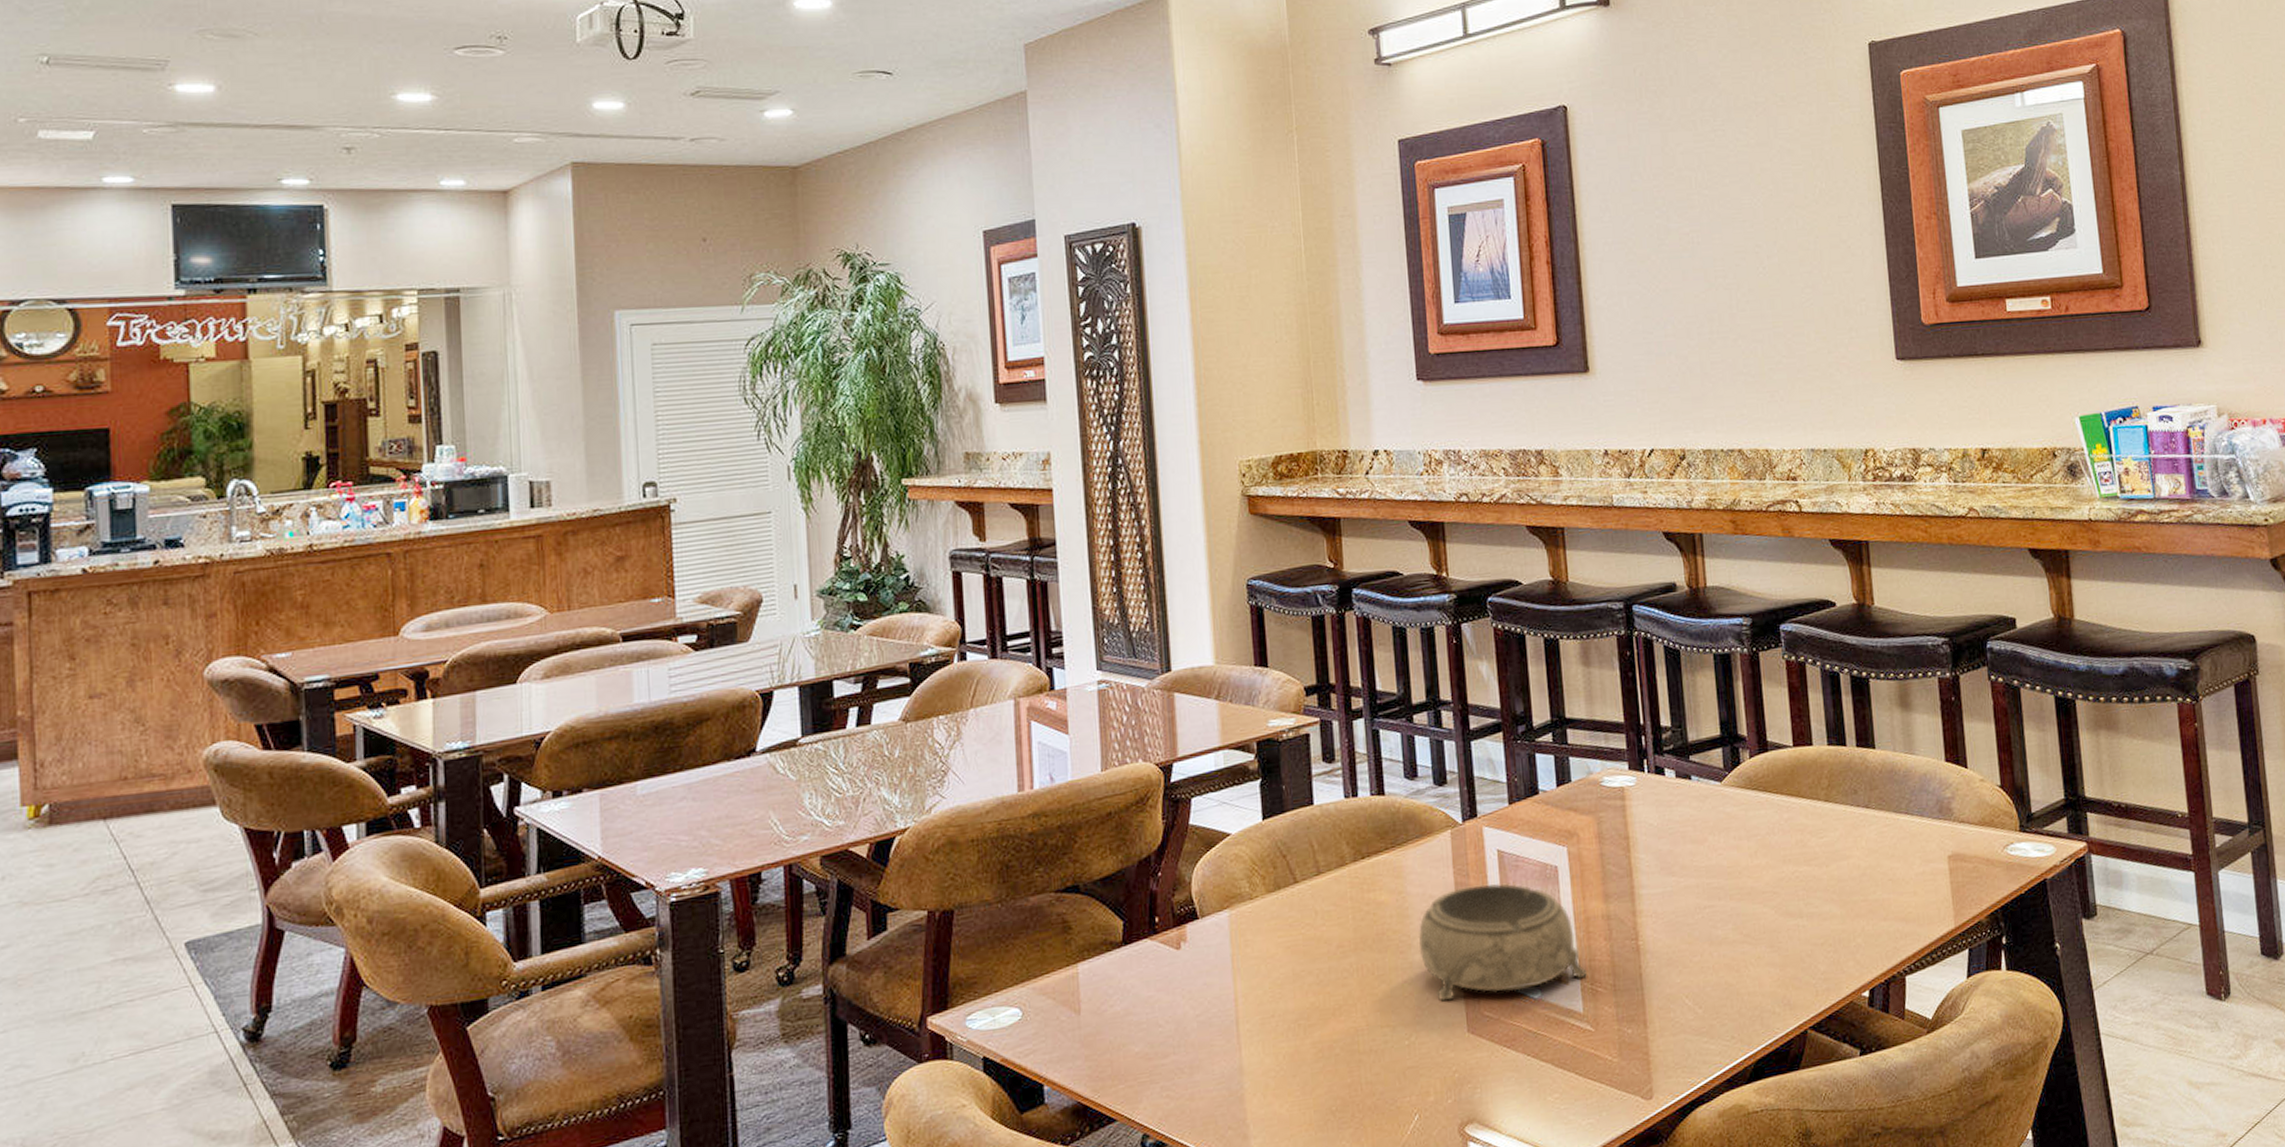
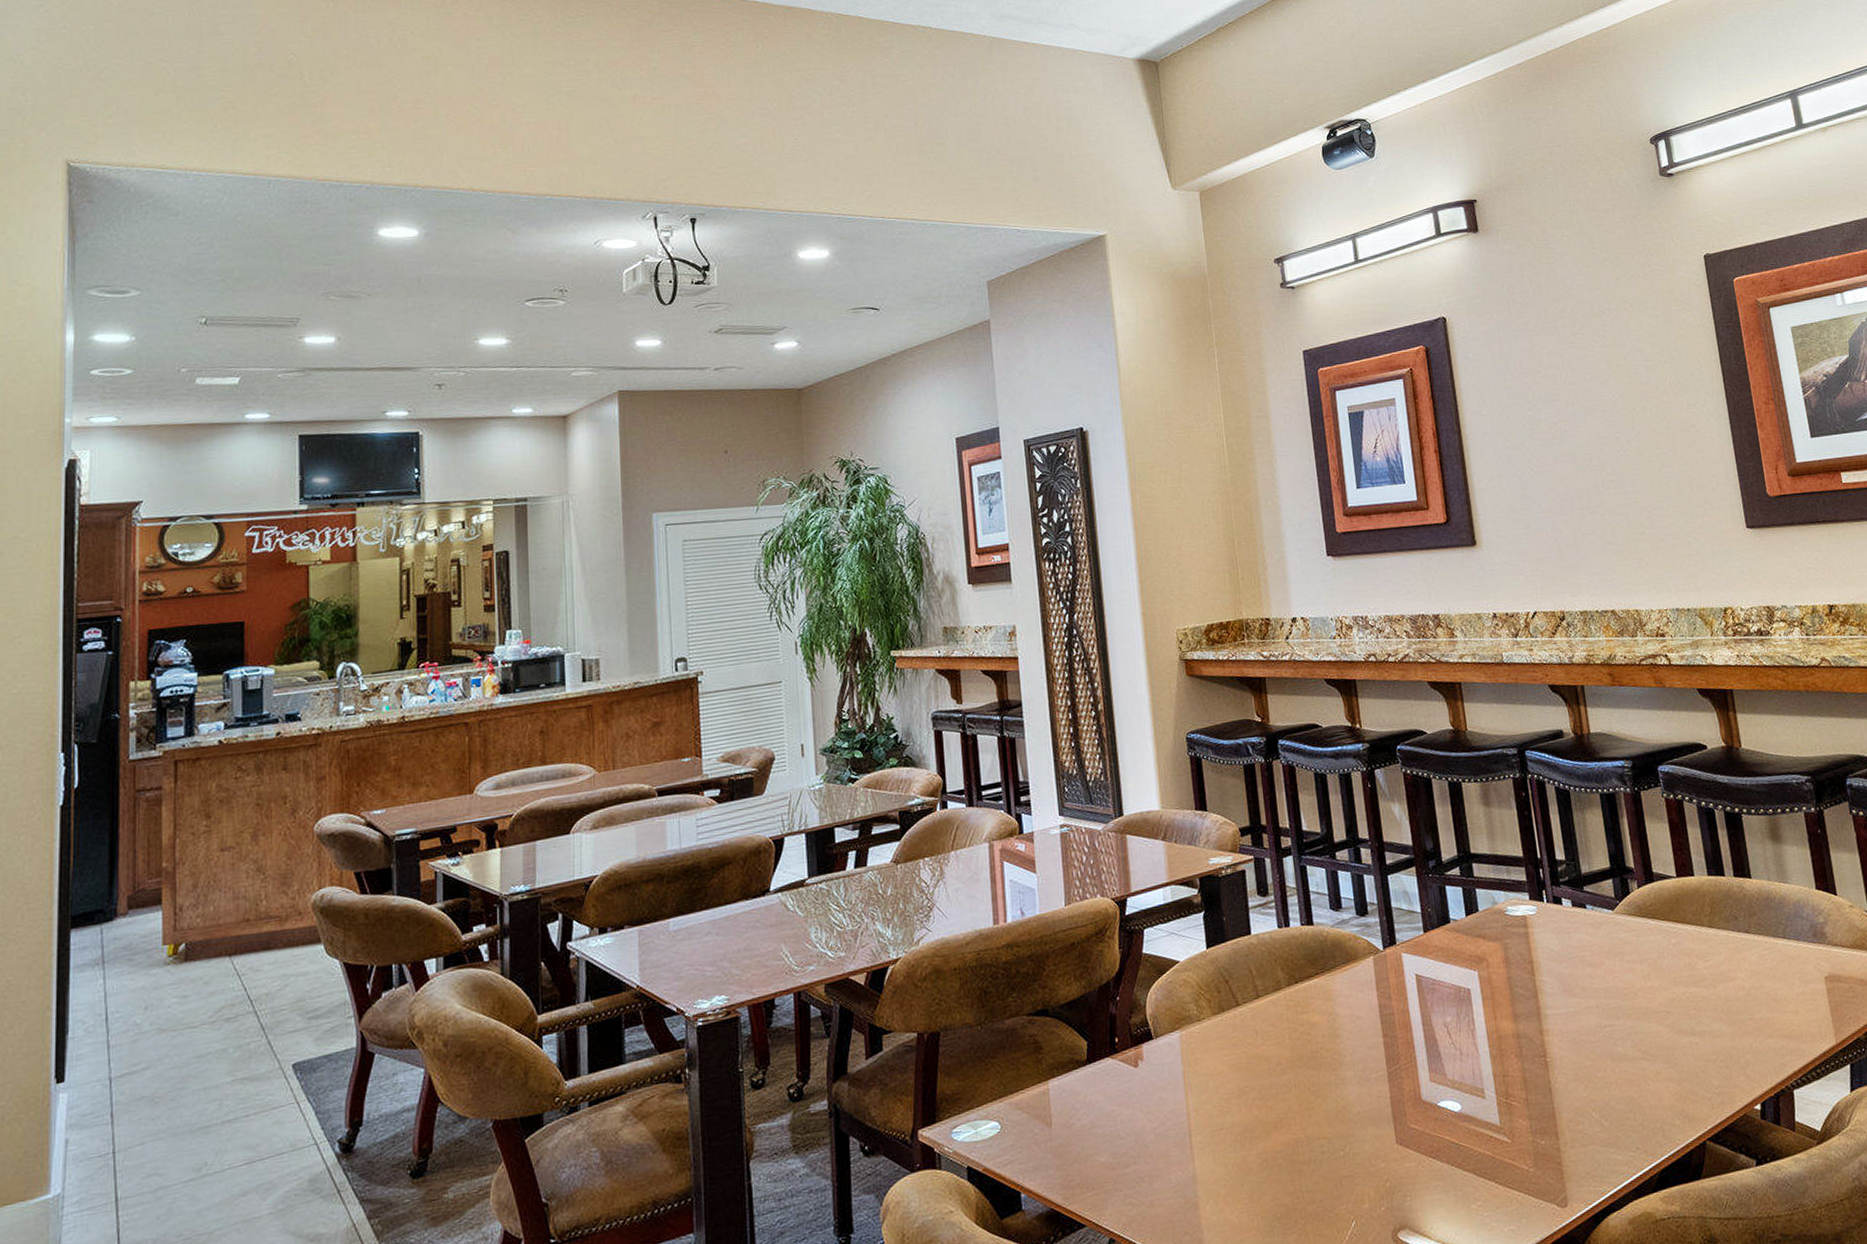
decorative bowl: present [1418,883,1587,1002] -> none [1348,1005,1502,1115]

